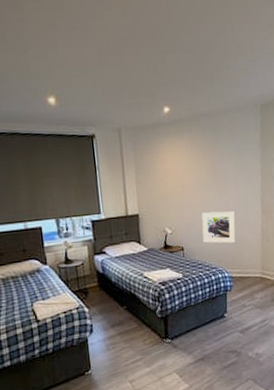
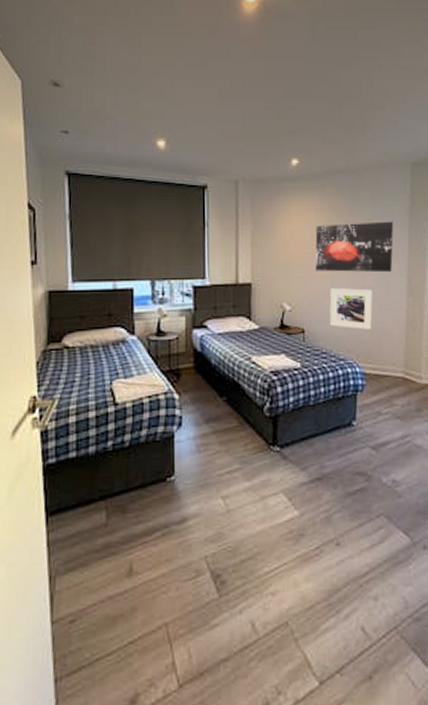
wall art: none [187,154,250,200] -> present [315,221,394,273]

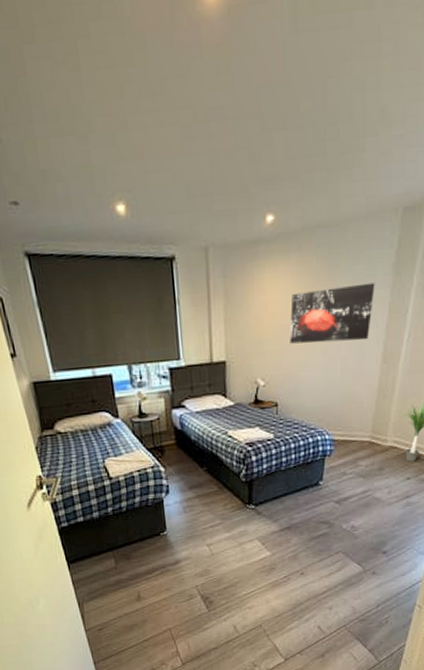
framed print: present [329,288,373,330] -> none [302,359,346,400]

